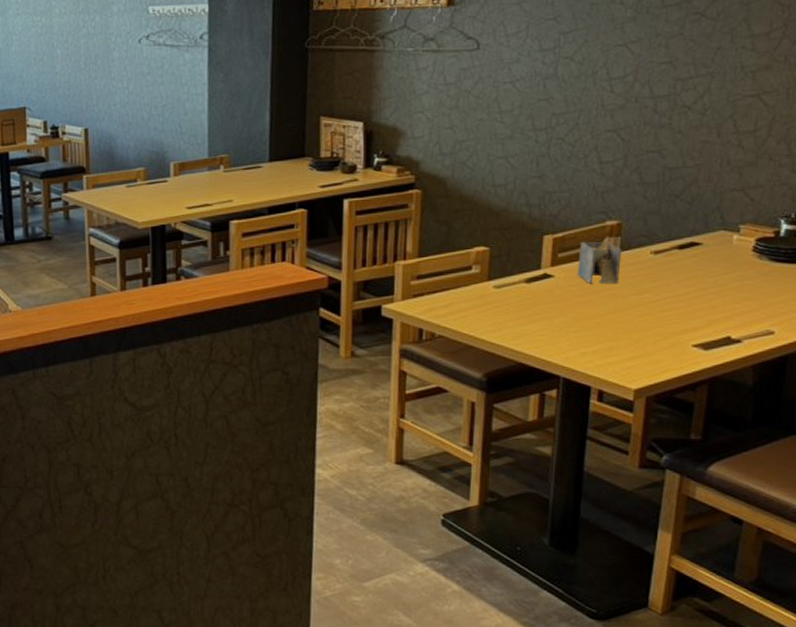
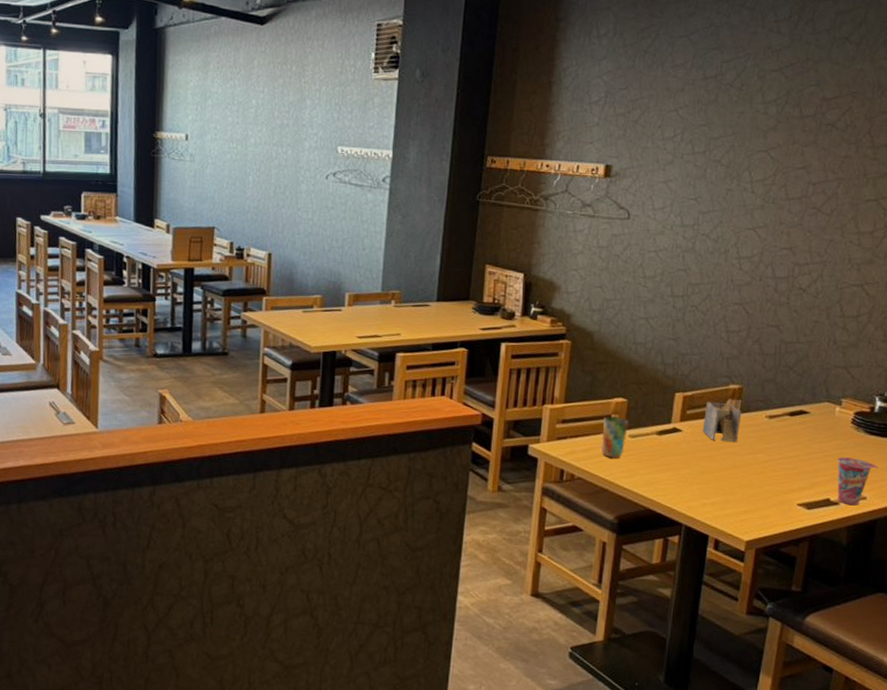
cup: none [463,267,492,312] -> present [601,416,628,459]
cup: none [738,289,787,342] -> present [837,457,878,506]

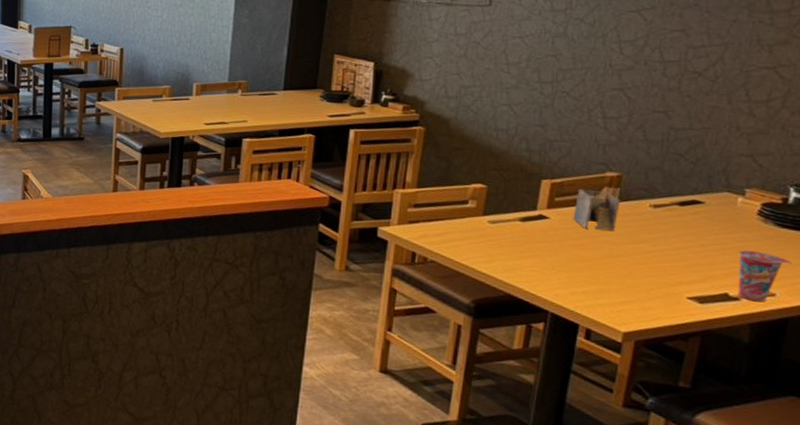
cup: present [601,416,628,459] -> none [457,202,487,244]

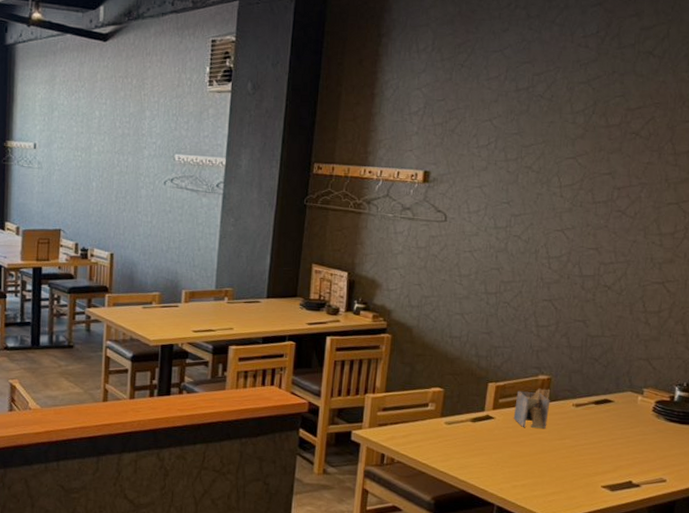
cup: present [737,250,792,302] -> none [639,443,677,488]

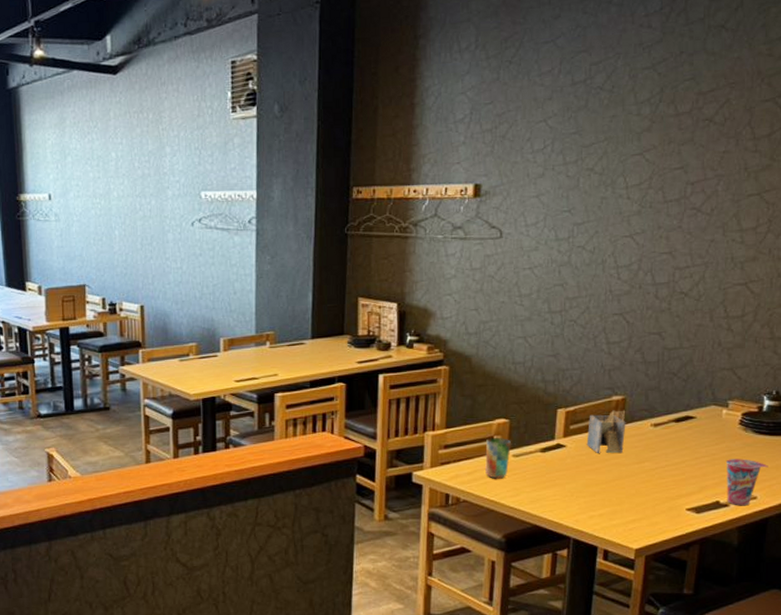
cup: none [419,405,444,444] -> present [485,438,511,479]
cup: none [639,443,677,488] -> present [727,459,768,506]

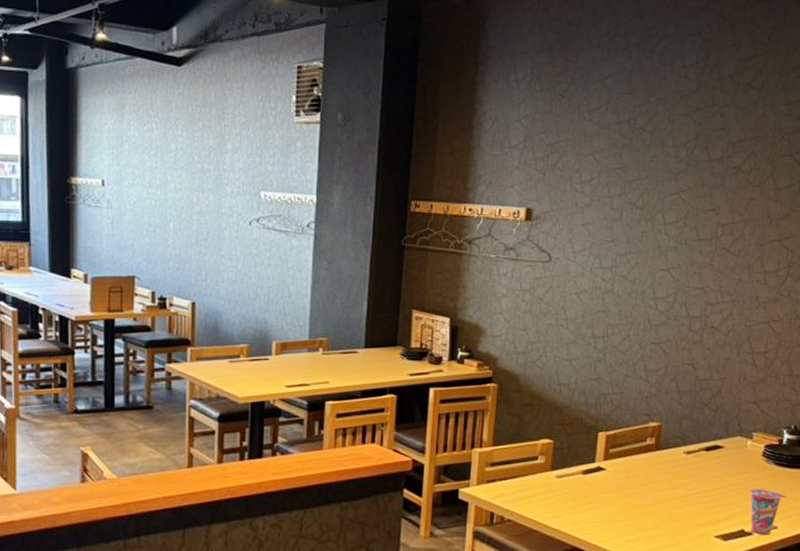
cup: present [485,438,511,479] -> none [529,458,554,499]
napkin holder: present [586,410,626,454] -> none [625,436,661,479]

